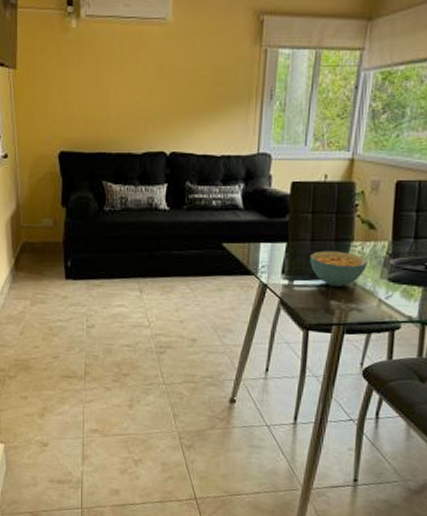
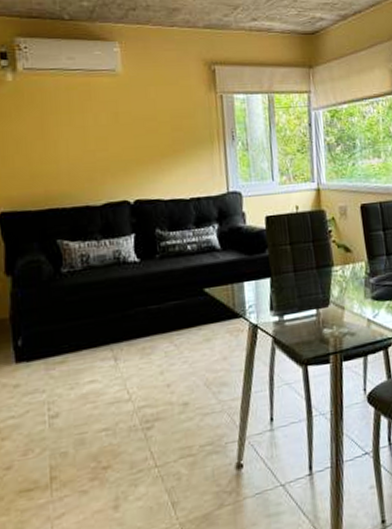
cereal bowl: present [310,251,368,286] -> none [296,278,351,315]

